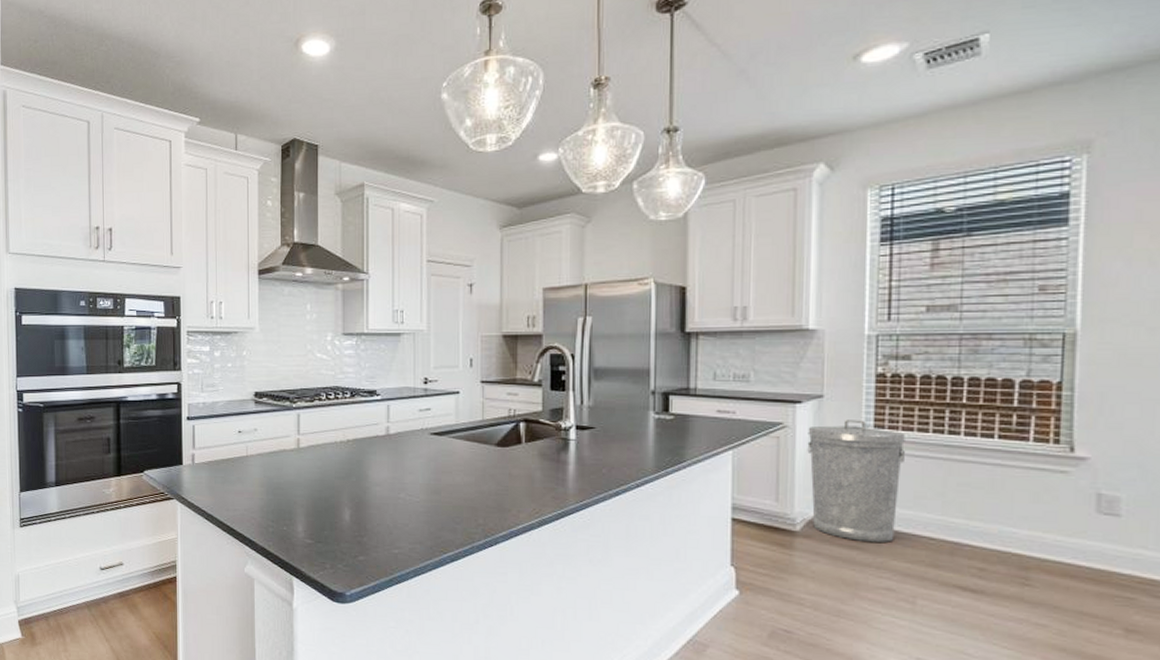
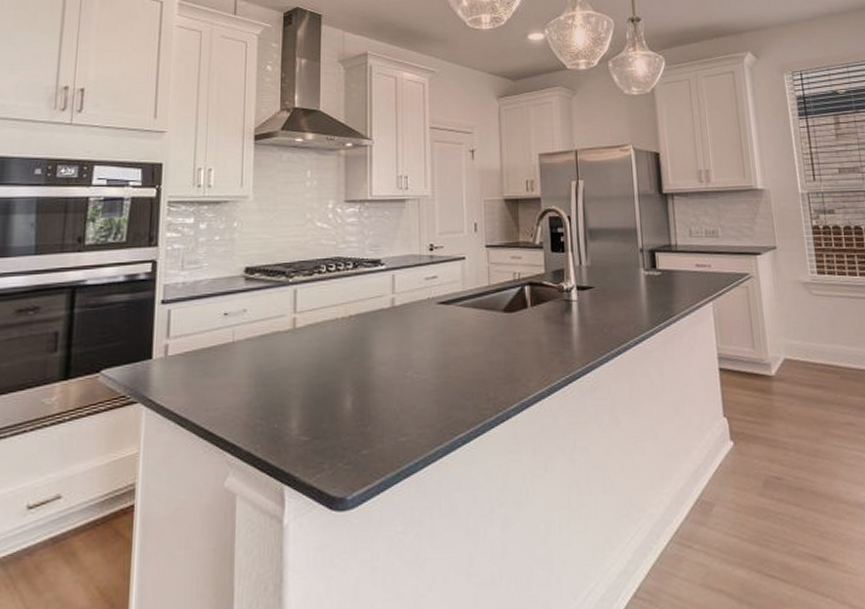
trash can: present [807,420,905,543] -> none [769,267,847,381]

